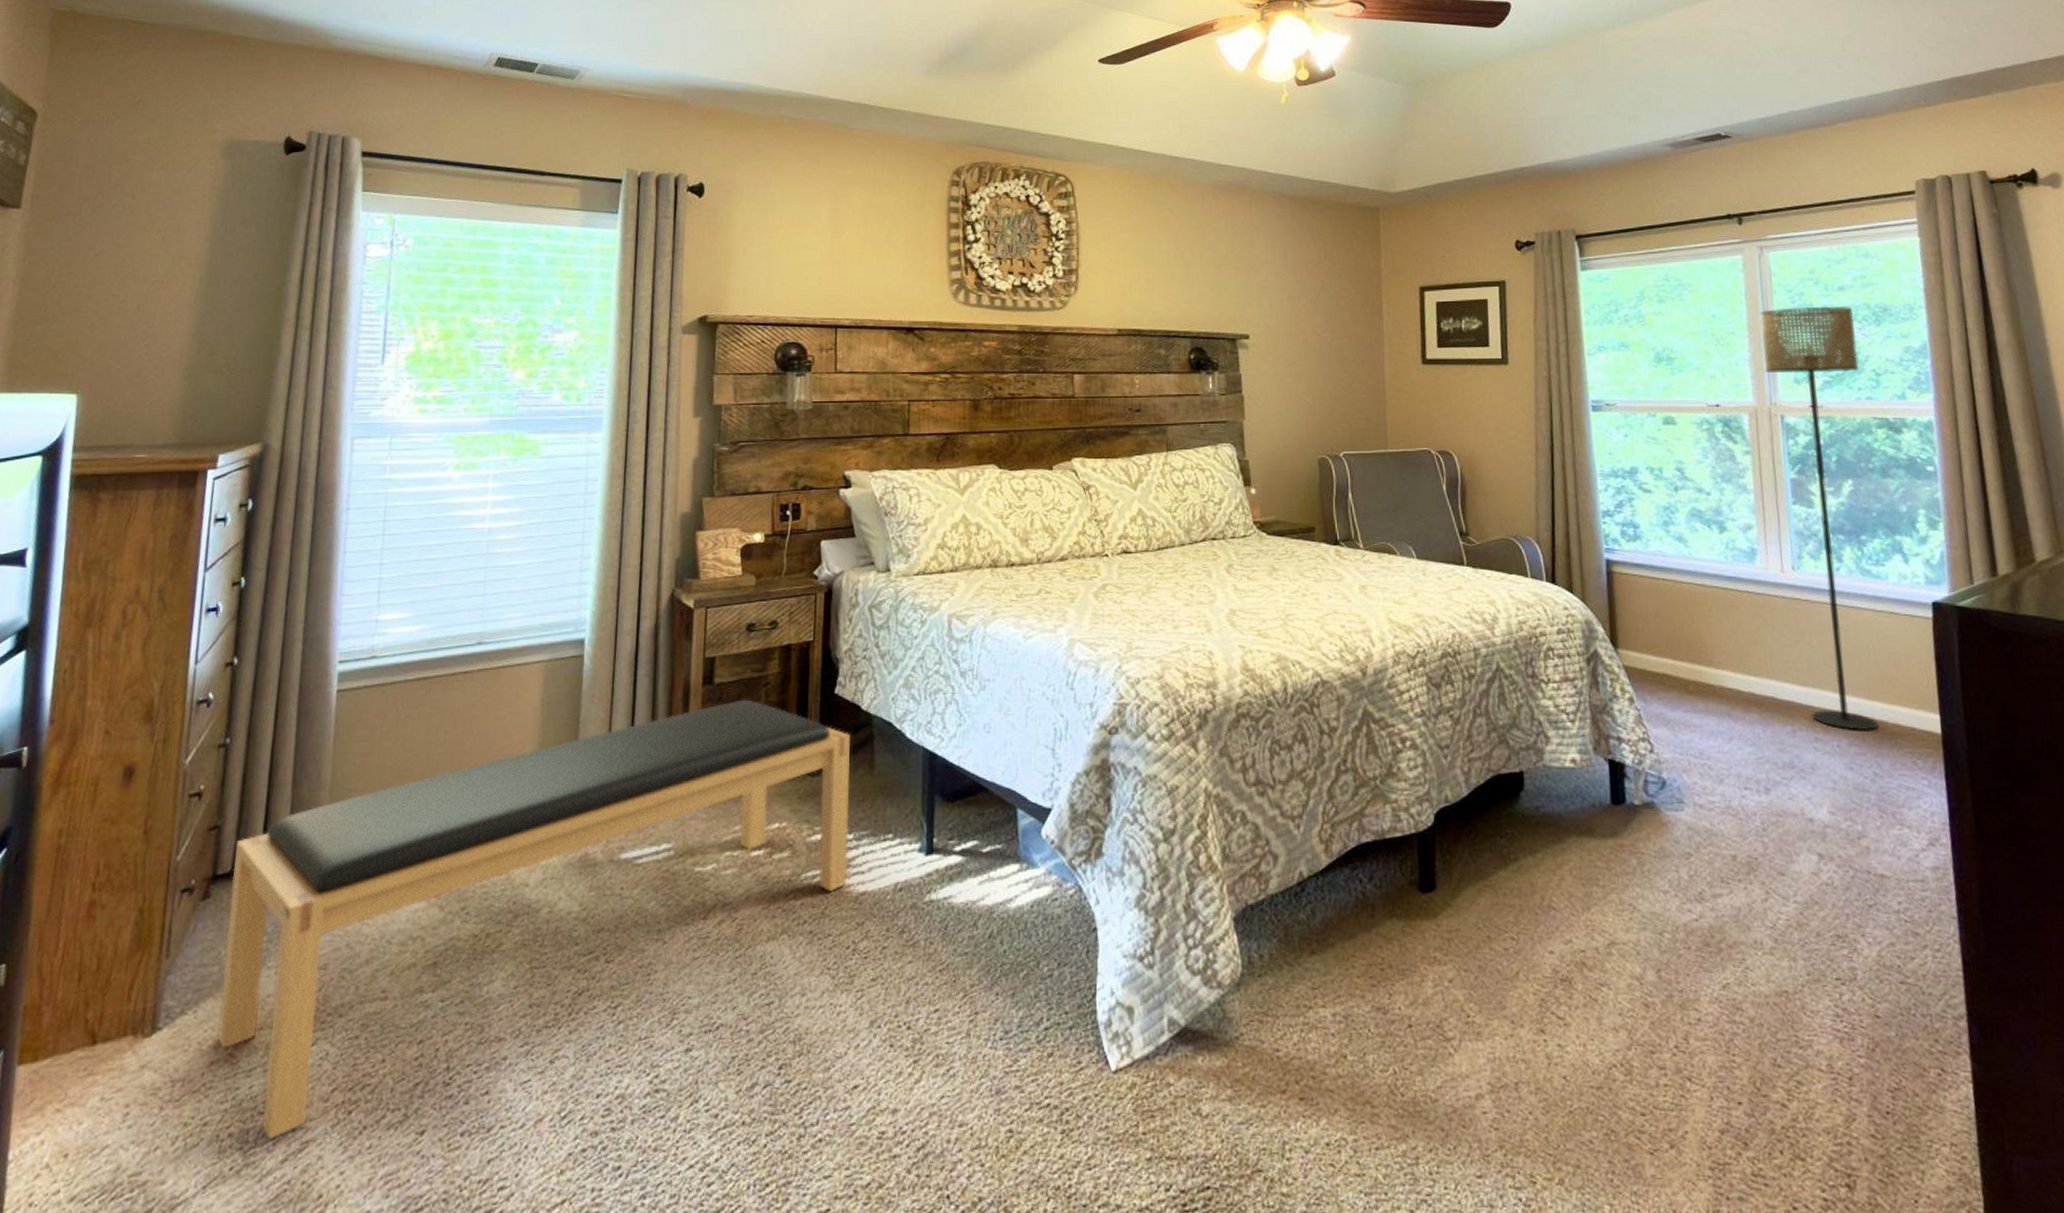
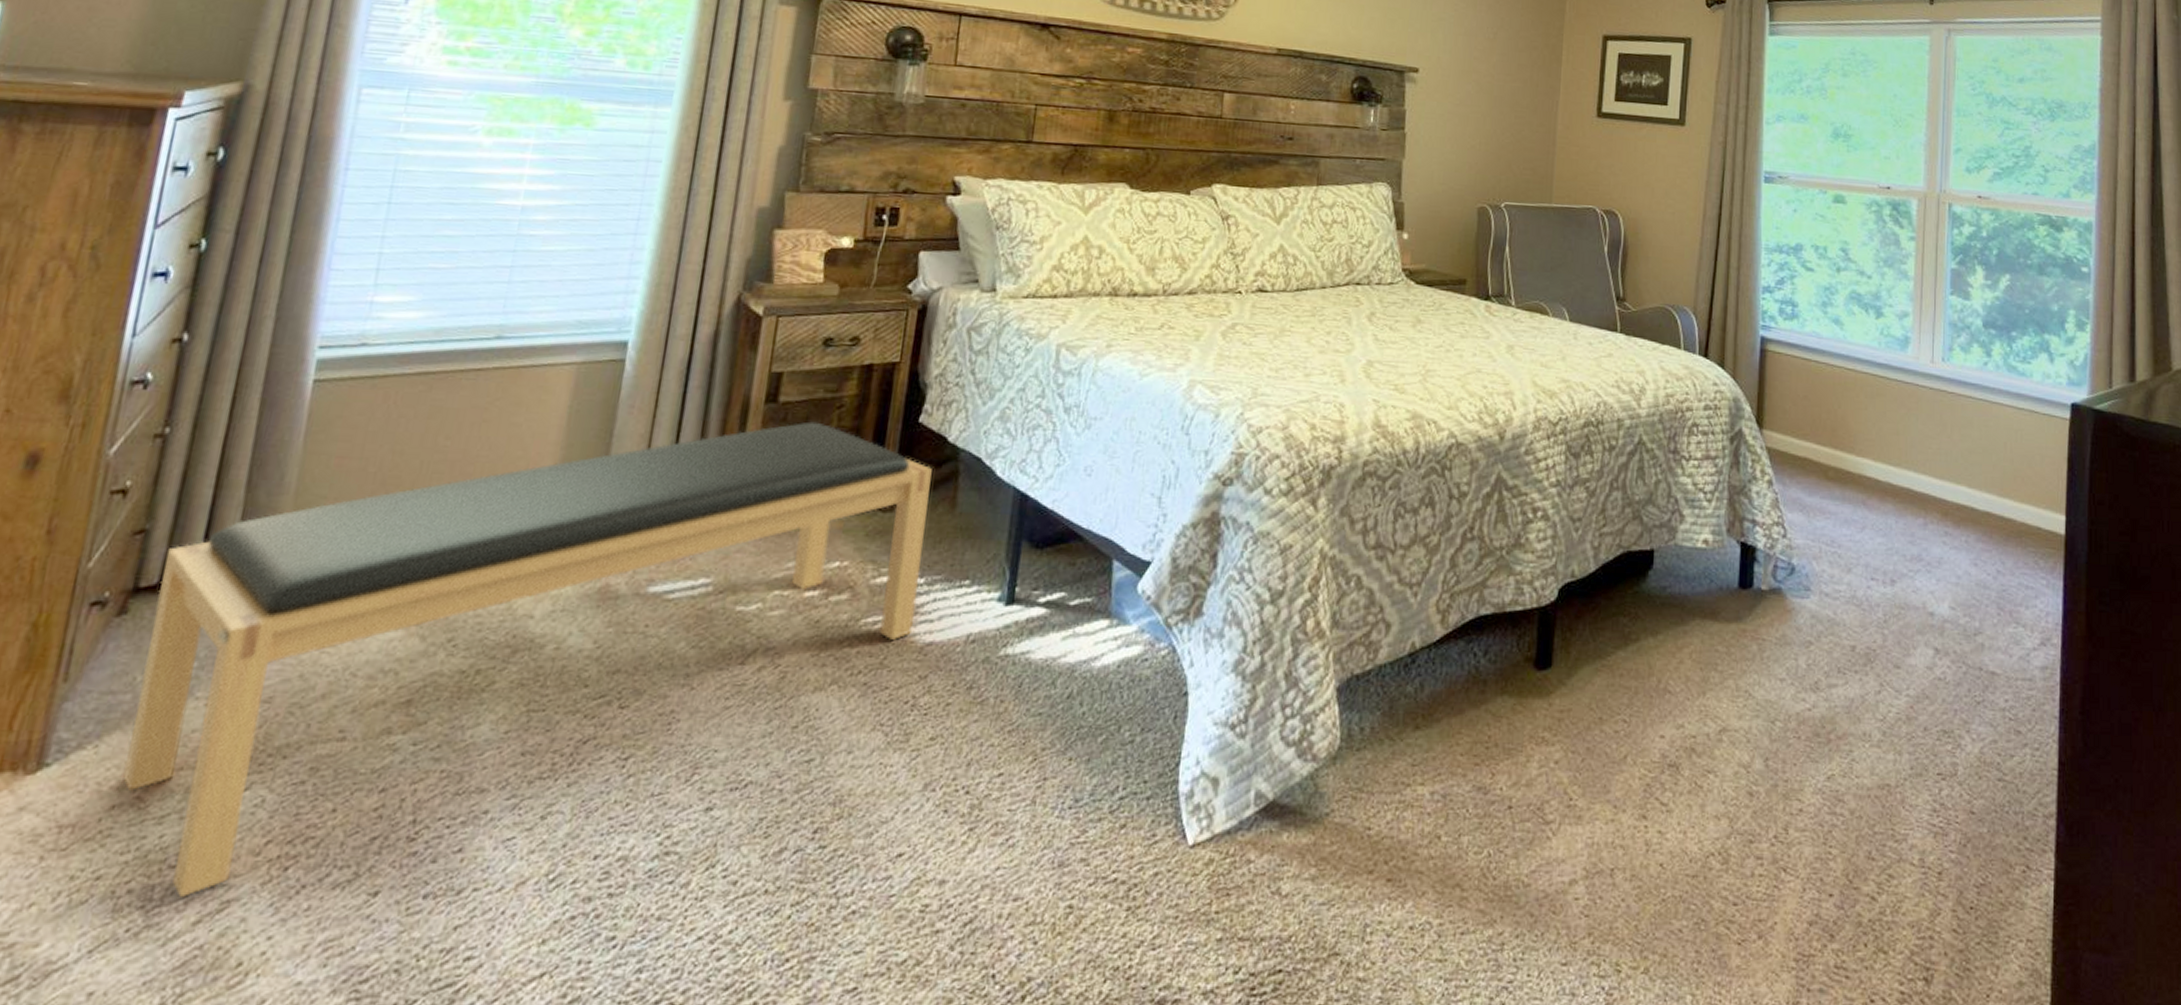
floor lamp: present [1760,306,1879,731] -> none [1938,94,2030,528]

